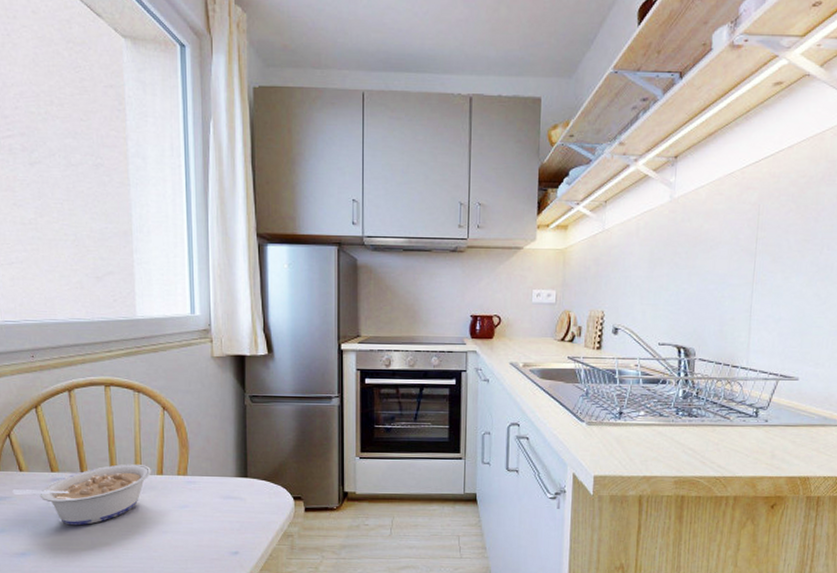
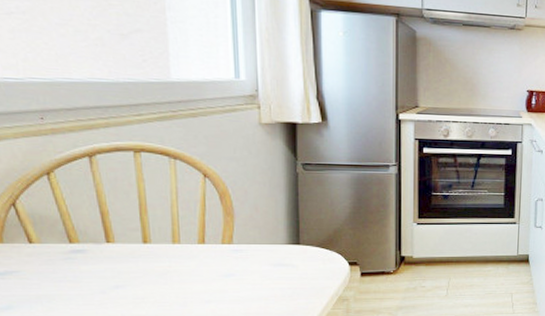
legume: present [12,463,151,526] -> none [20,233,191,299]

